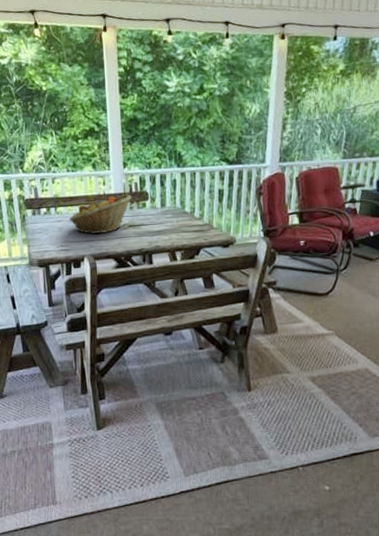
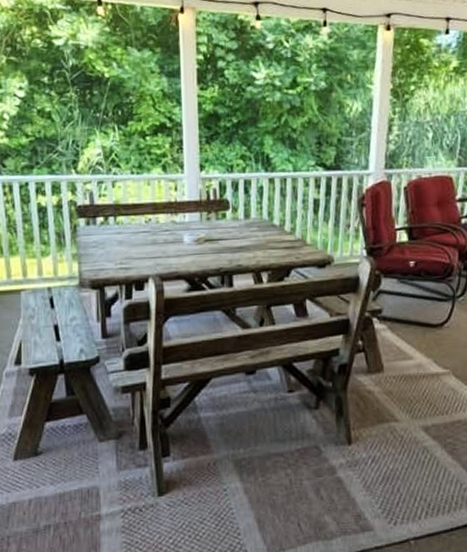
fruit basket: present [68,194,132,235] -> none [131,202,209,250]

